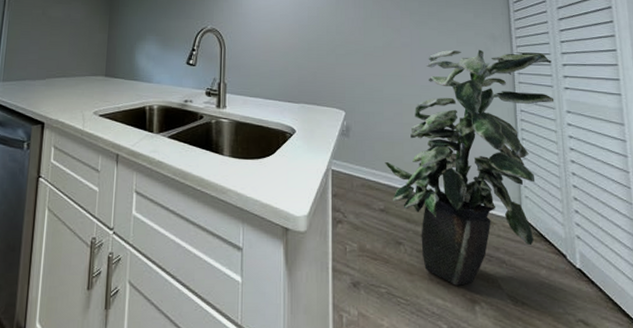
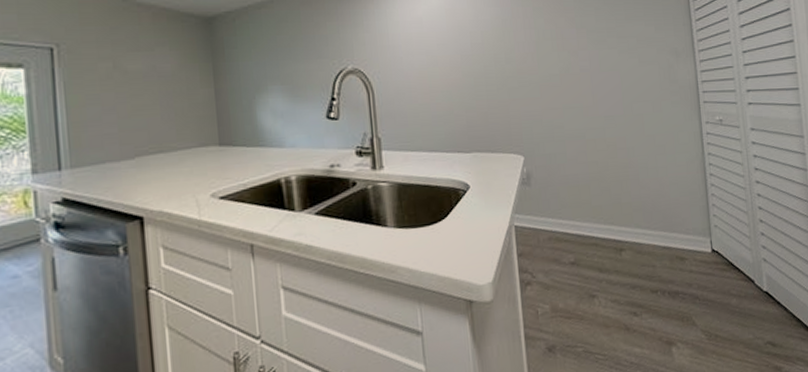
indoor plant: present [385,49,555,286] -> none [572,66,739,331]

